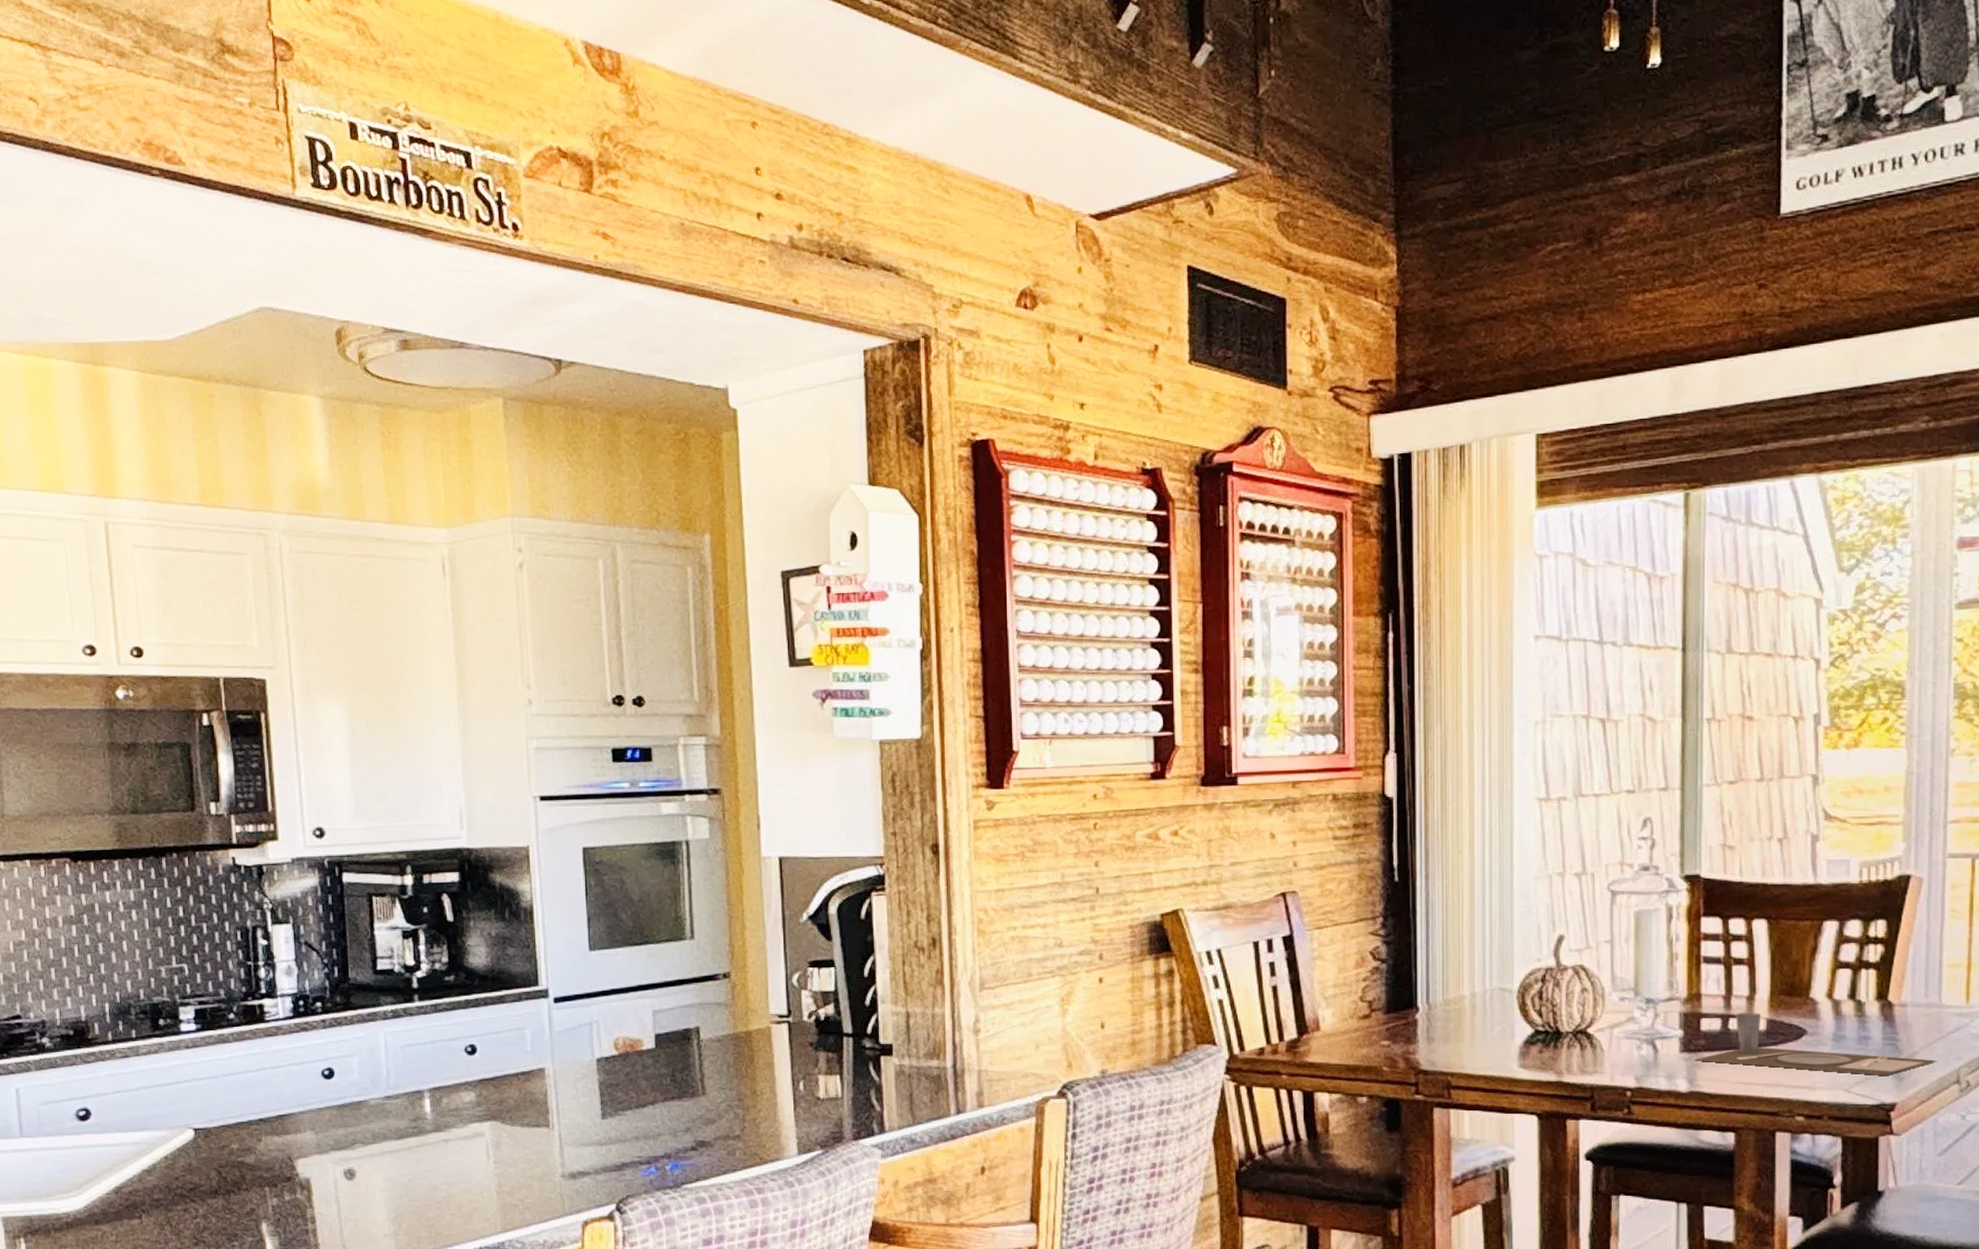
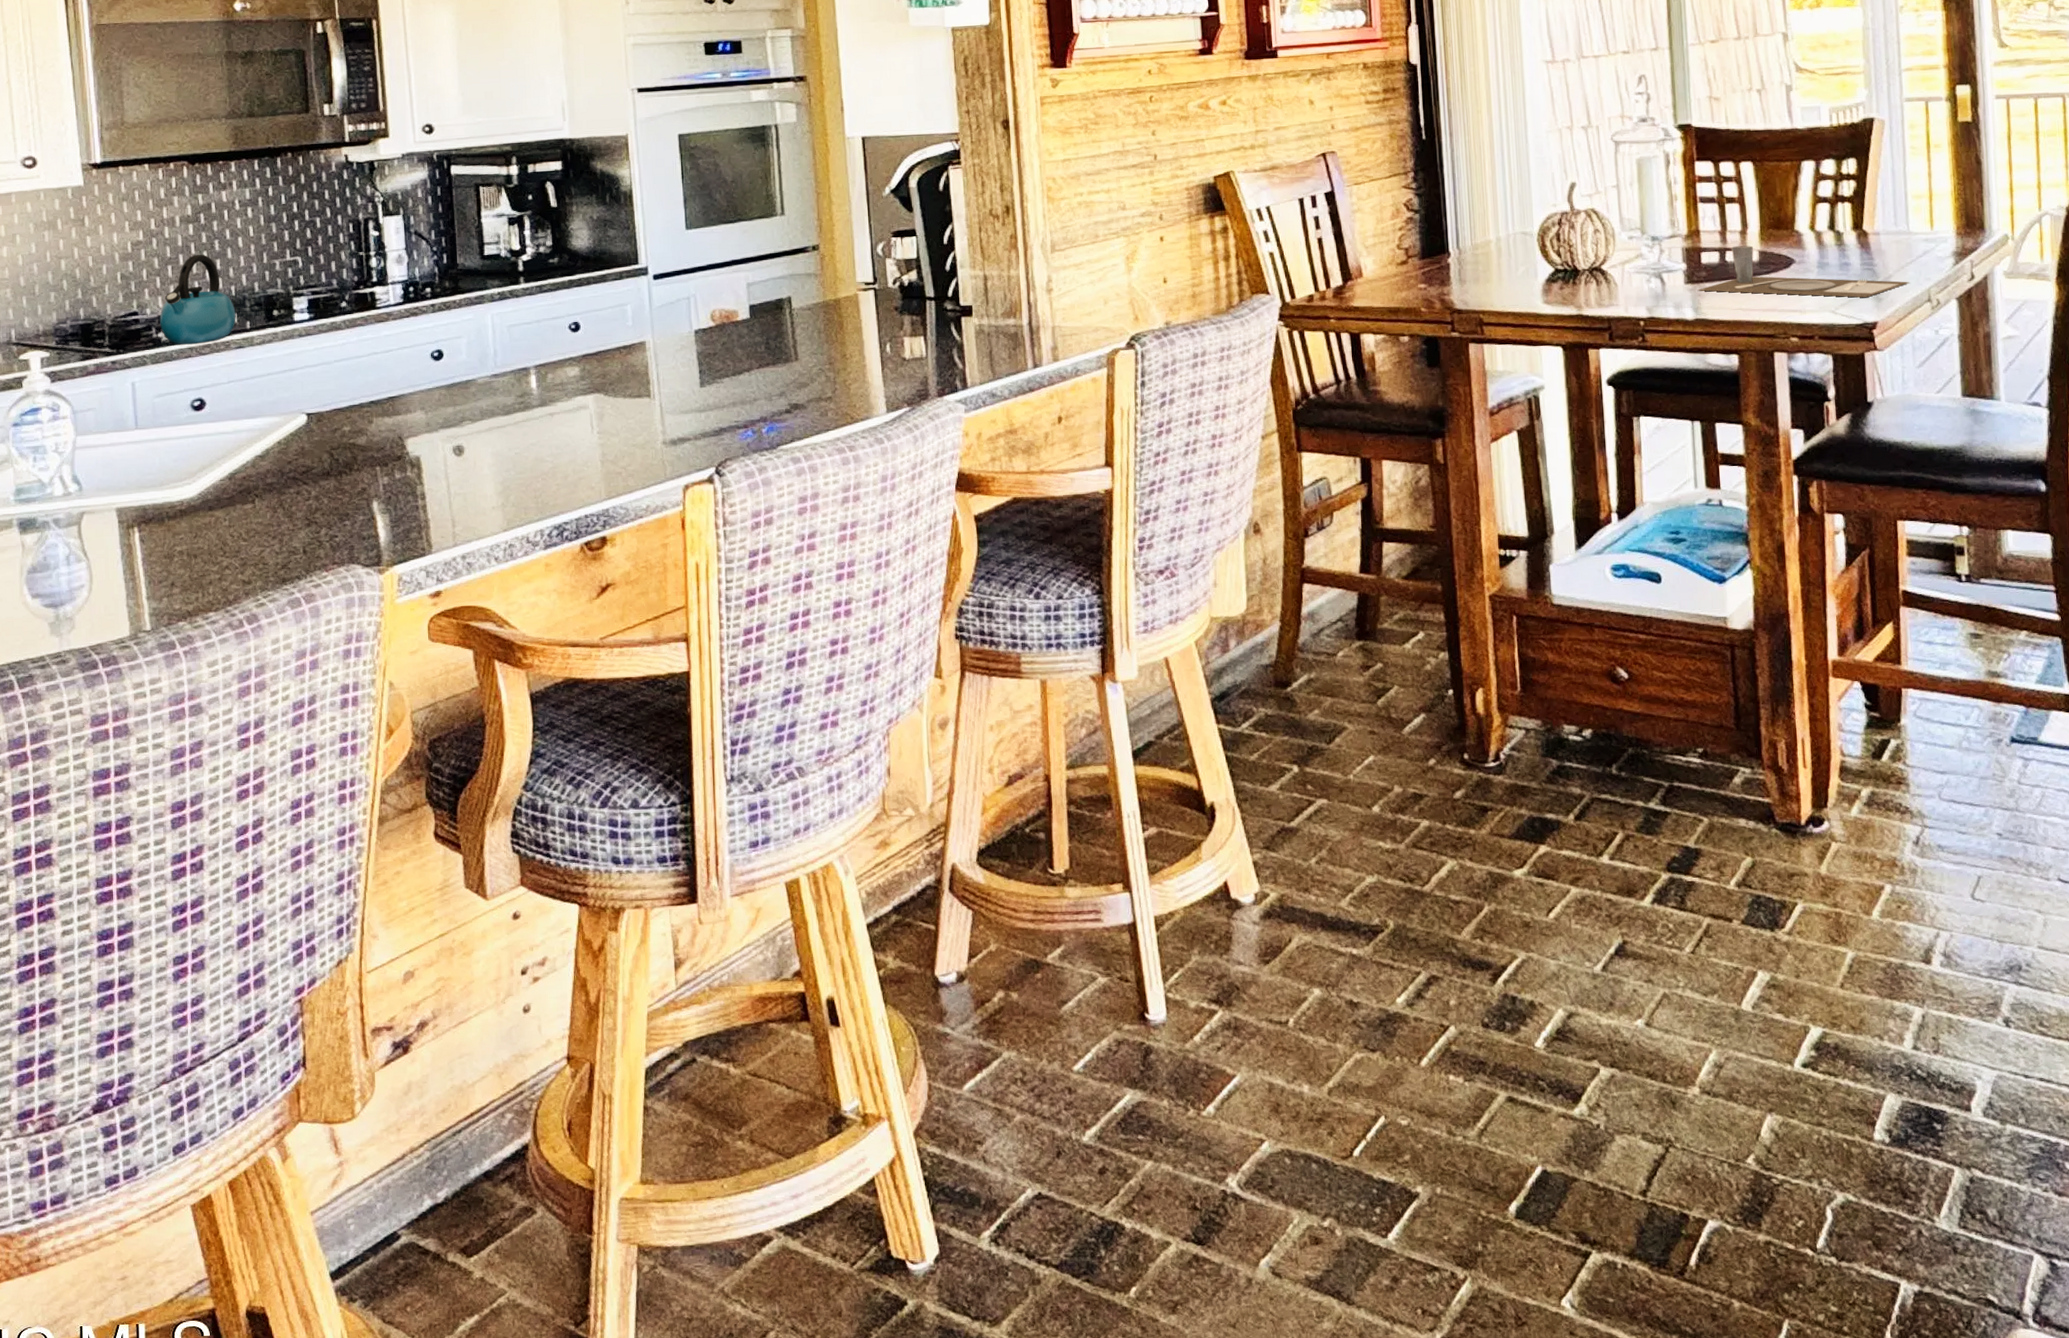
kettle: none [43,958,121,1052] -> present [159,255,236,345]

